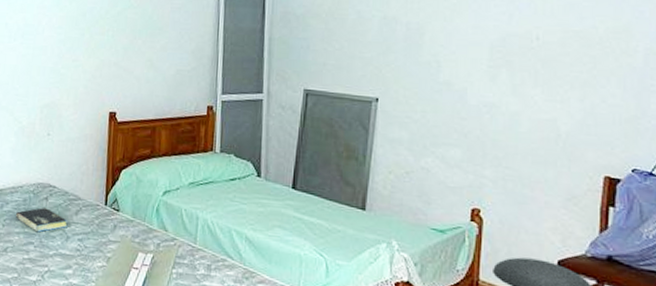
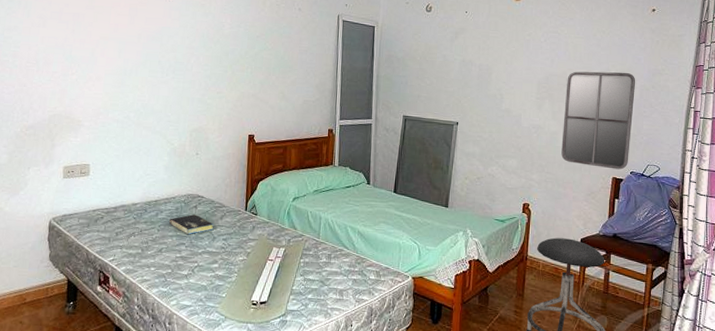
home mirror: none [526,29,638,166] -> present [561,71,636,170]

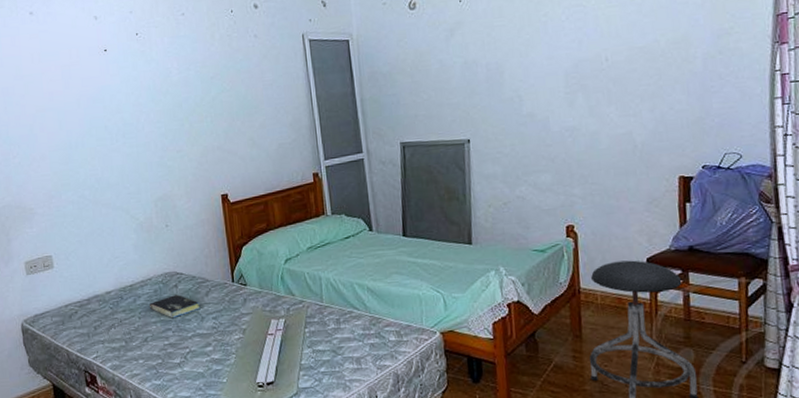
home mirror: present [561,71,636,170] -> none [602,40,698,167]

